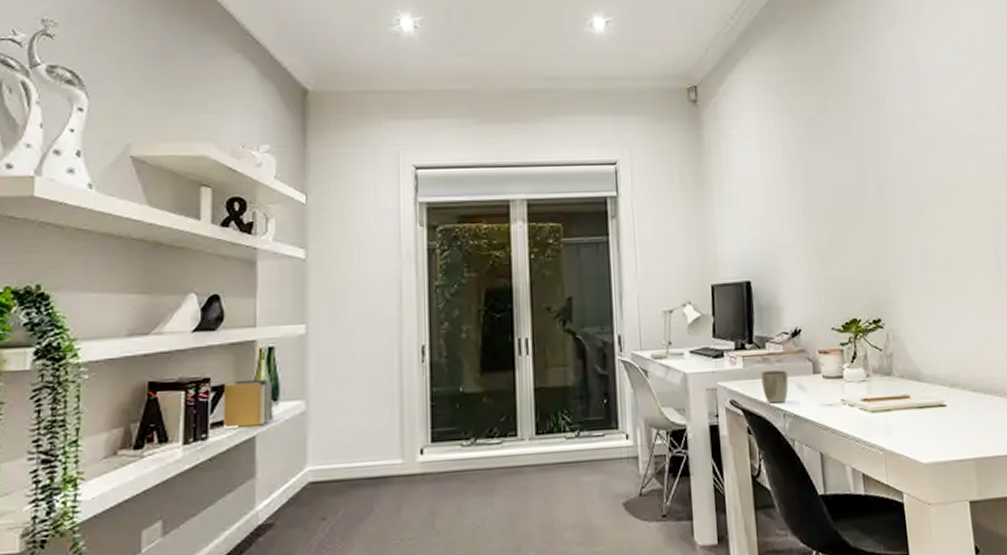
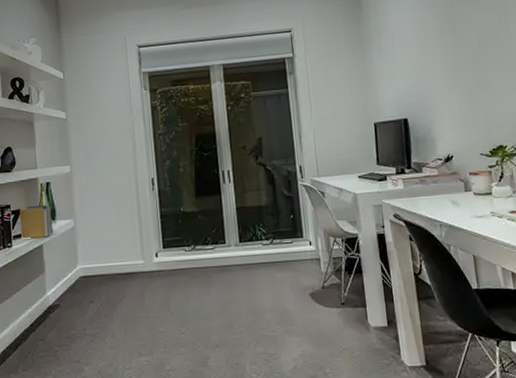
desk lamp: present [649,299,715,361] -> none [325,135,378,184]
cup: present [760,370,789,404] -> none [418,189,444,216]

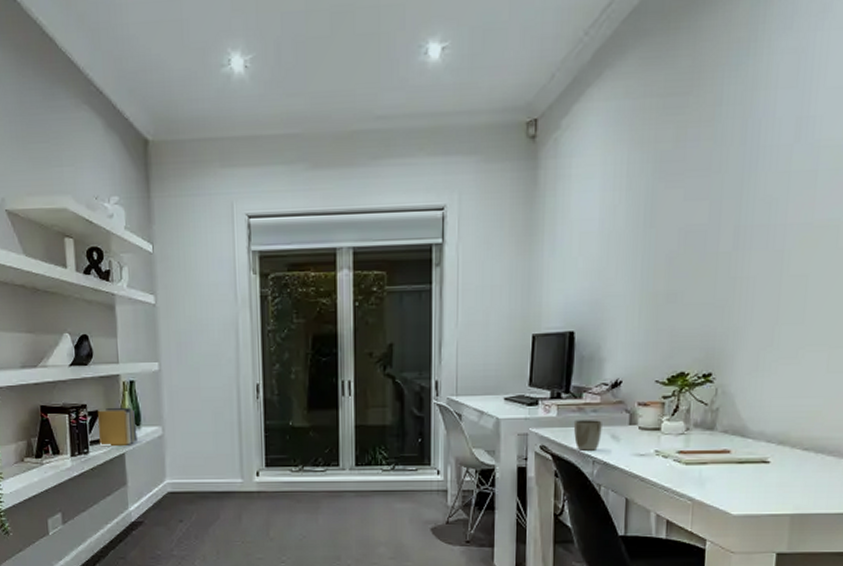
cup: none [418,189,444,216] -> present [573,420,602,451]

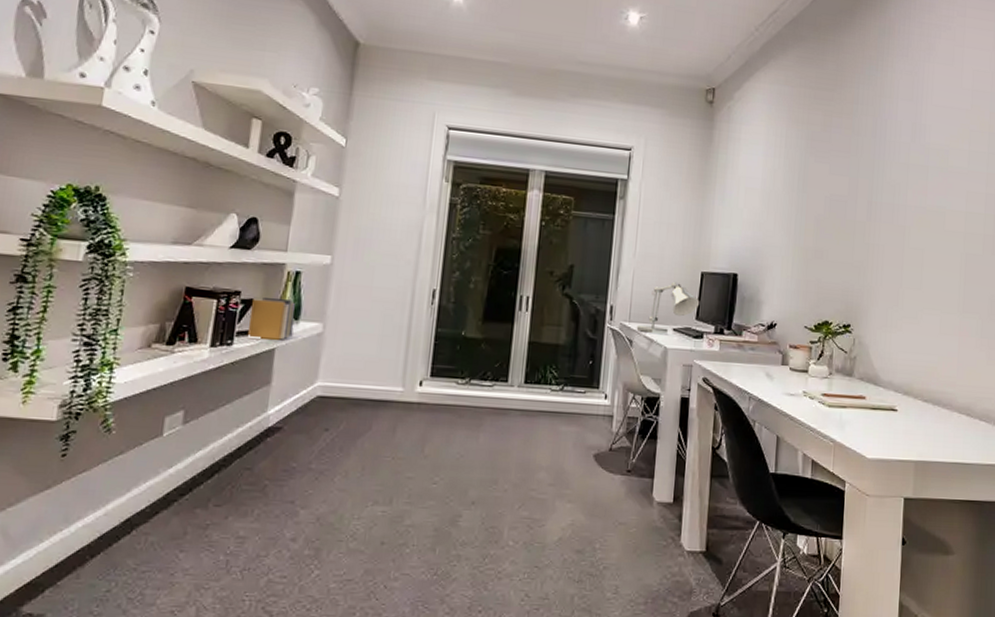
desk lamp: none [465,348,533,406] -> present [636,281,700,335]
cup: present [573,420,602,451] -> none [733,356,759,387]

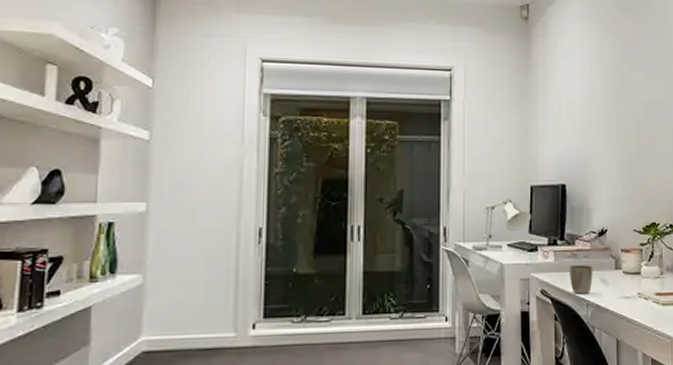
books: present [246,298,295,340] -> none [58,253,111,298]
cup: none [733,356,759,387] -> present [568,265,593,294]

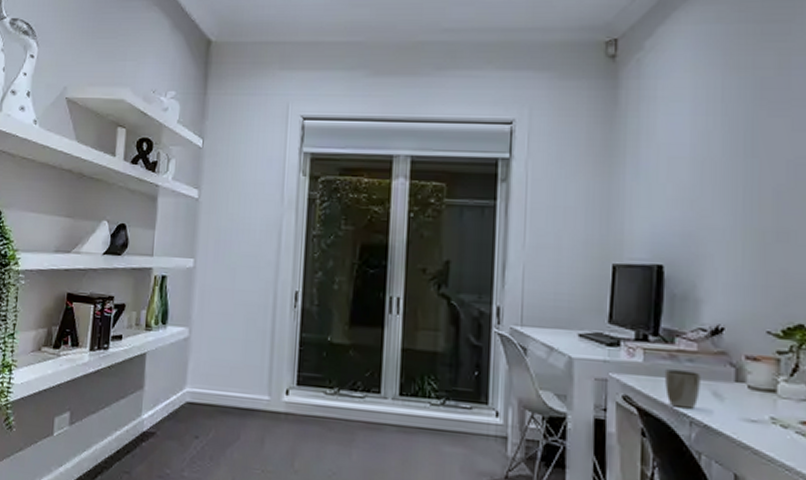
desk lamp: present [471,197,532,252] -> none [531,277,613,342]

